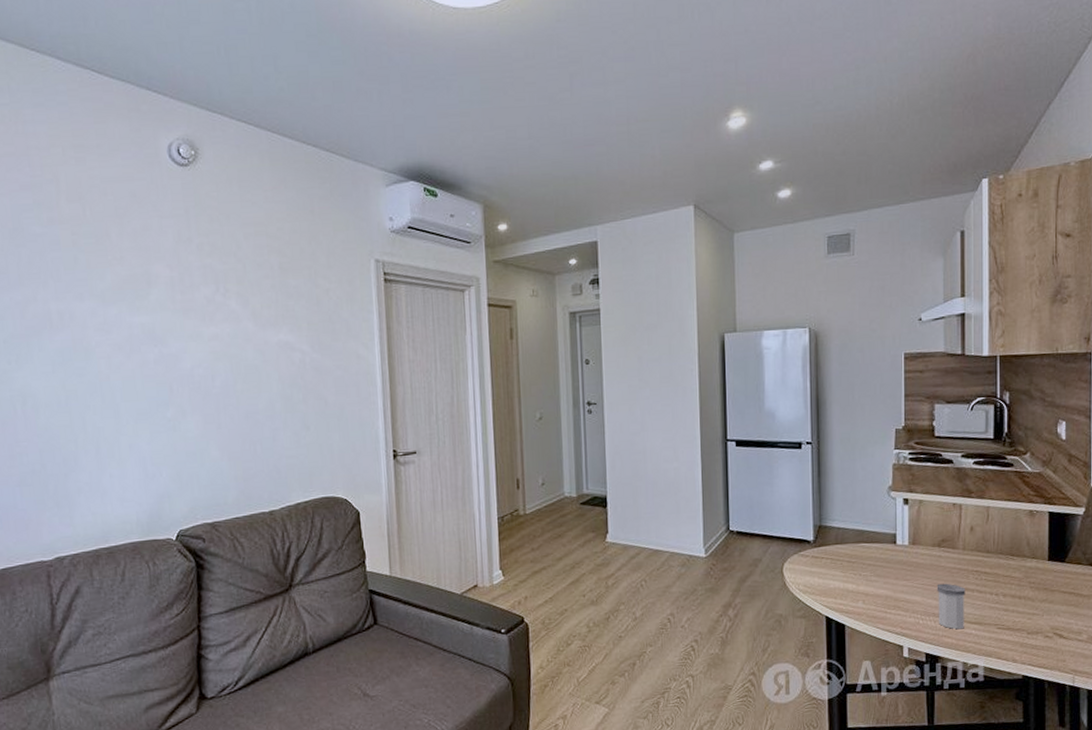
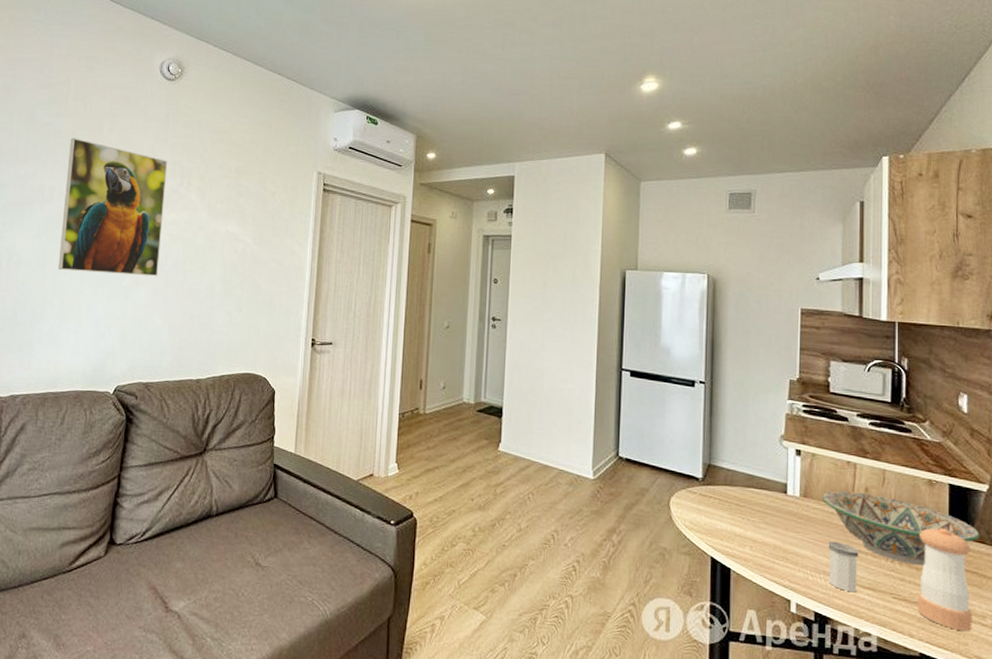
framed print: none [72,248,207,409] -> present [57,138,168,277]
decorative bowl: none [930,532,1077,595] -> present [822,491,980,566]
pepper shaker: none [1020,555,1070,649] -> present [918,528,972,631]

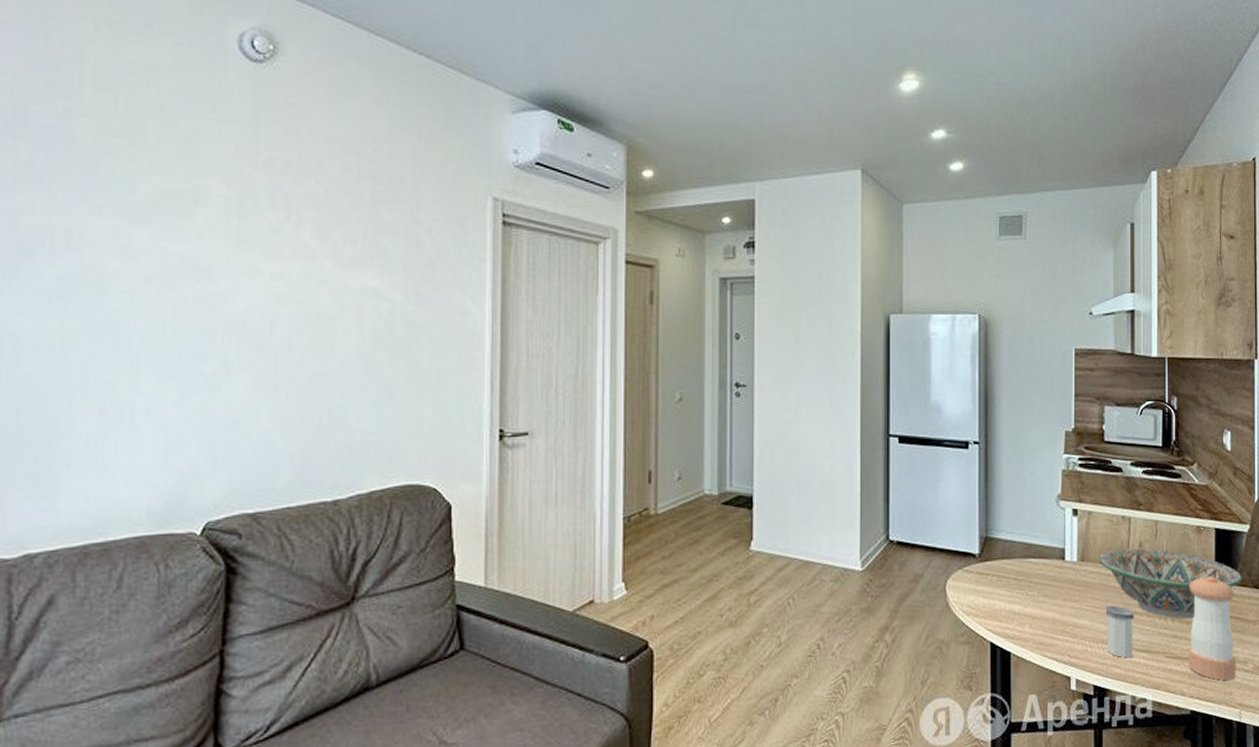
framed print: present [57,138,168,277] -> none [89,149,263,358]

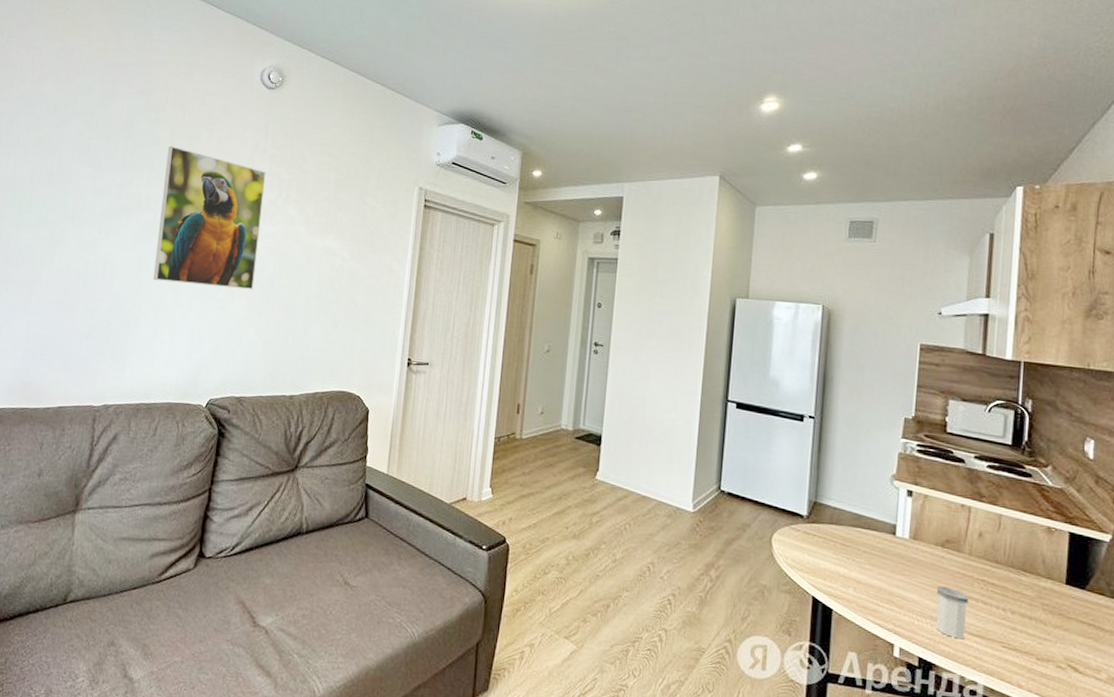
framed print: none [89,149,263,358] -> present [153,146,266,290]
decorative bowl: present [1099,548,1242,620] -> none [933,534,1099,616]
pepper shaker: present [1188,576,1236,680] -> none [1028,577,1089,684]

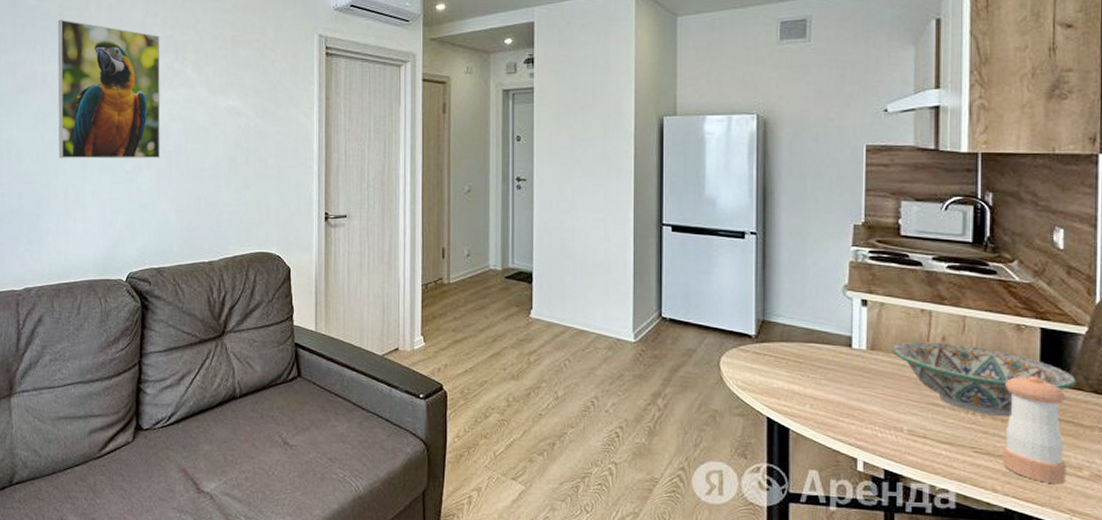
decorative bowl: none [933,534,1099,616] -> present [892,341,1076,417]
salt shaker: present [935,586,969,640] -> none [899,395,935,448]
pepper shaker: none [1028,577,1089,684] -> present [1003,376,1067,484]

